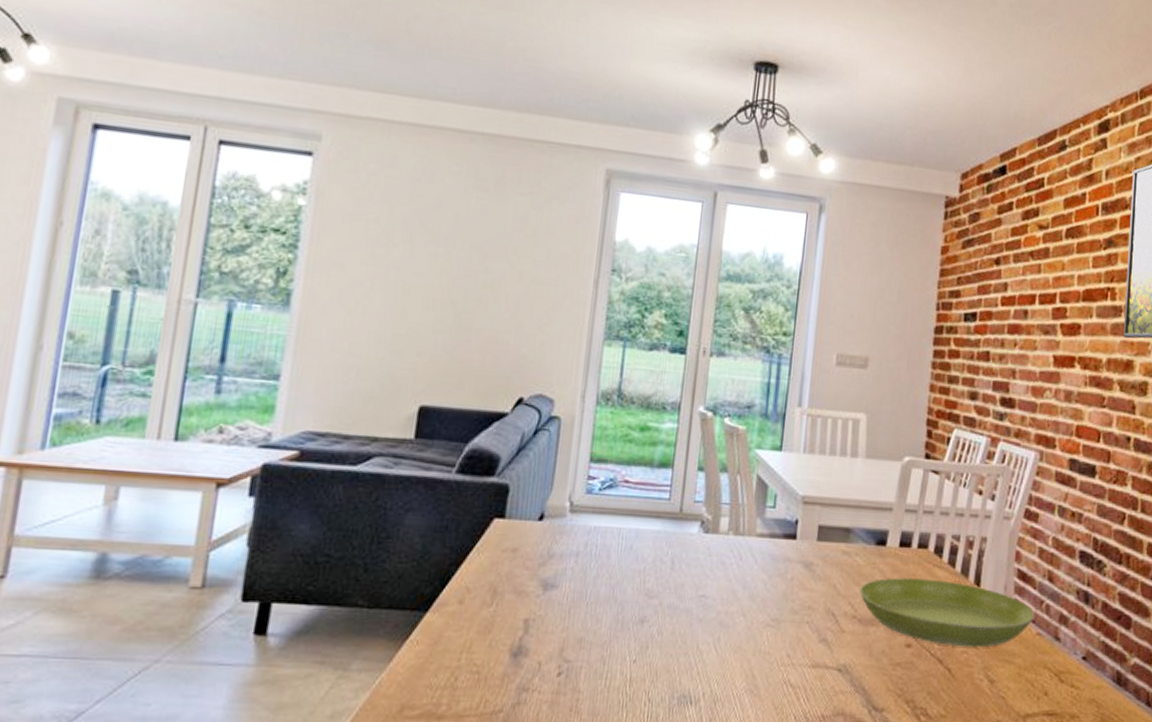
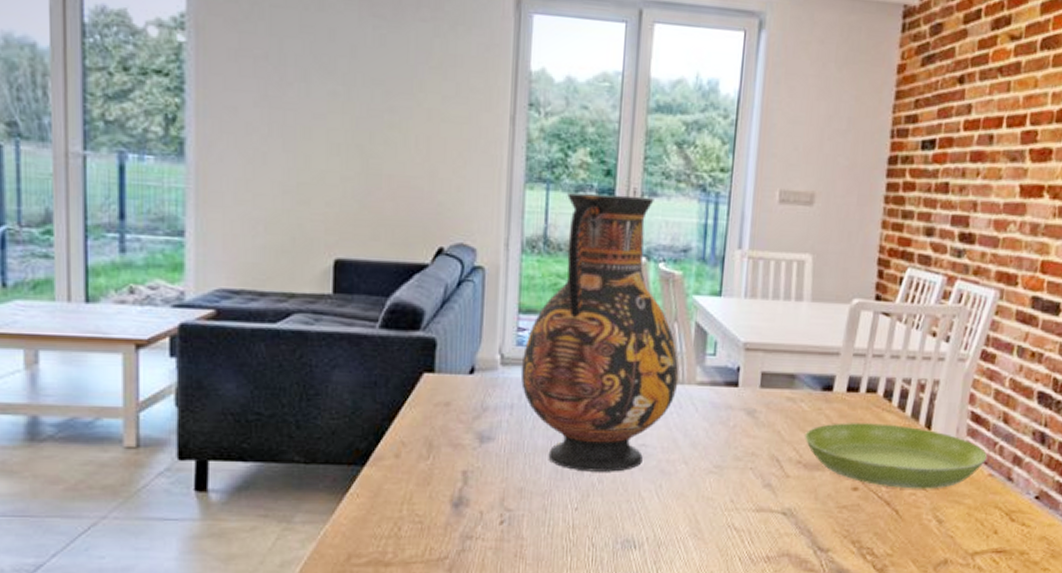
vase: none [588,350,740,623] -> present [520,193,679,472]

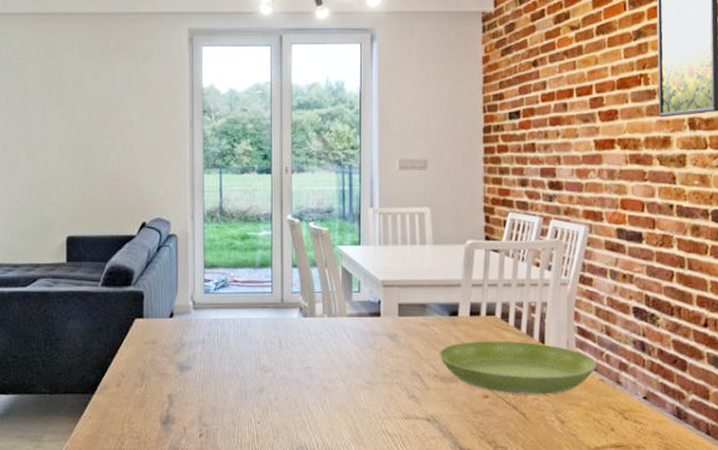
vase: present [520,193,679,472] -> none [208,173,332,391]

